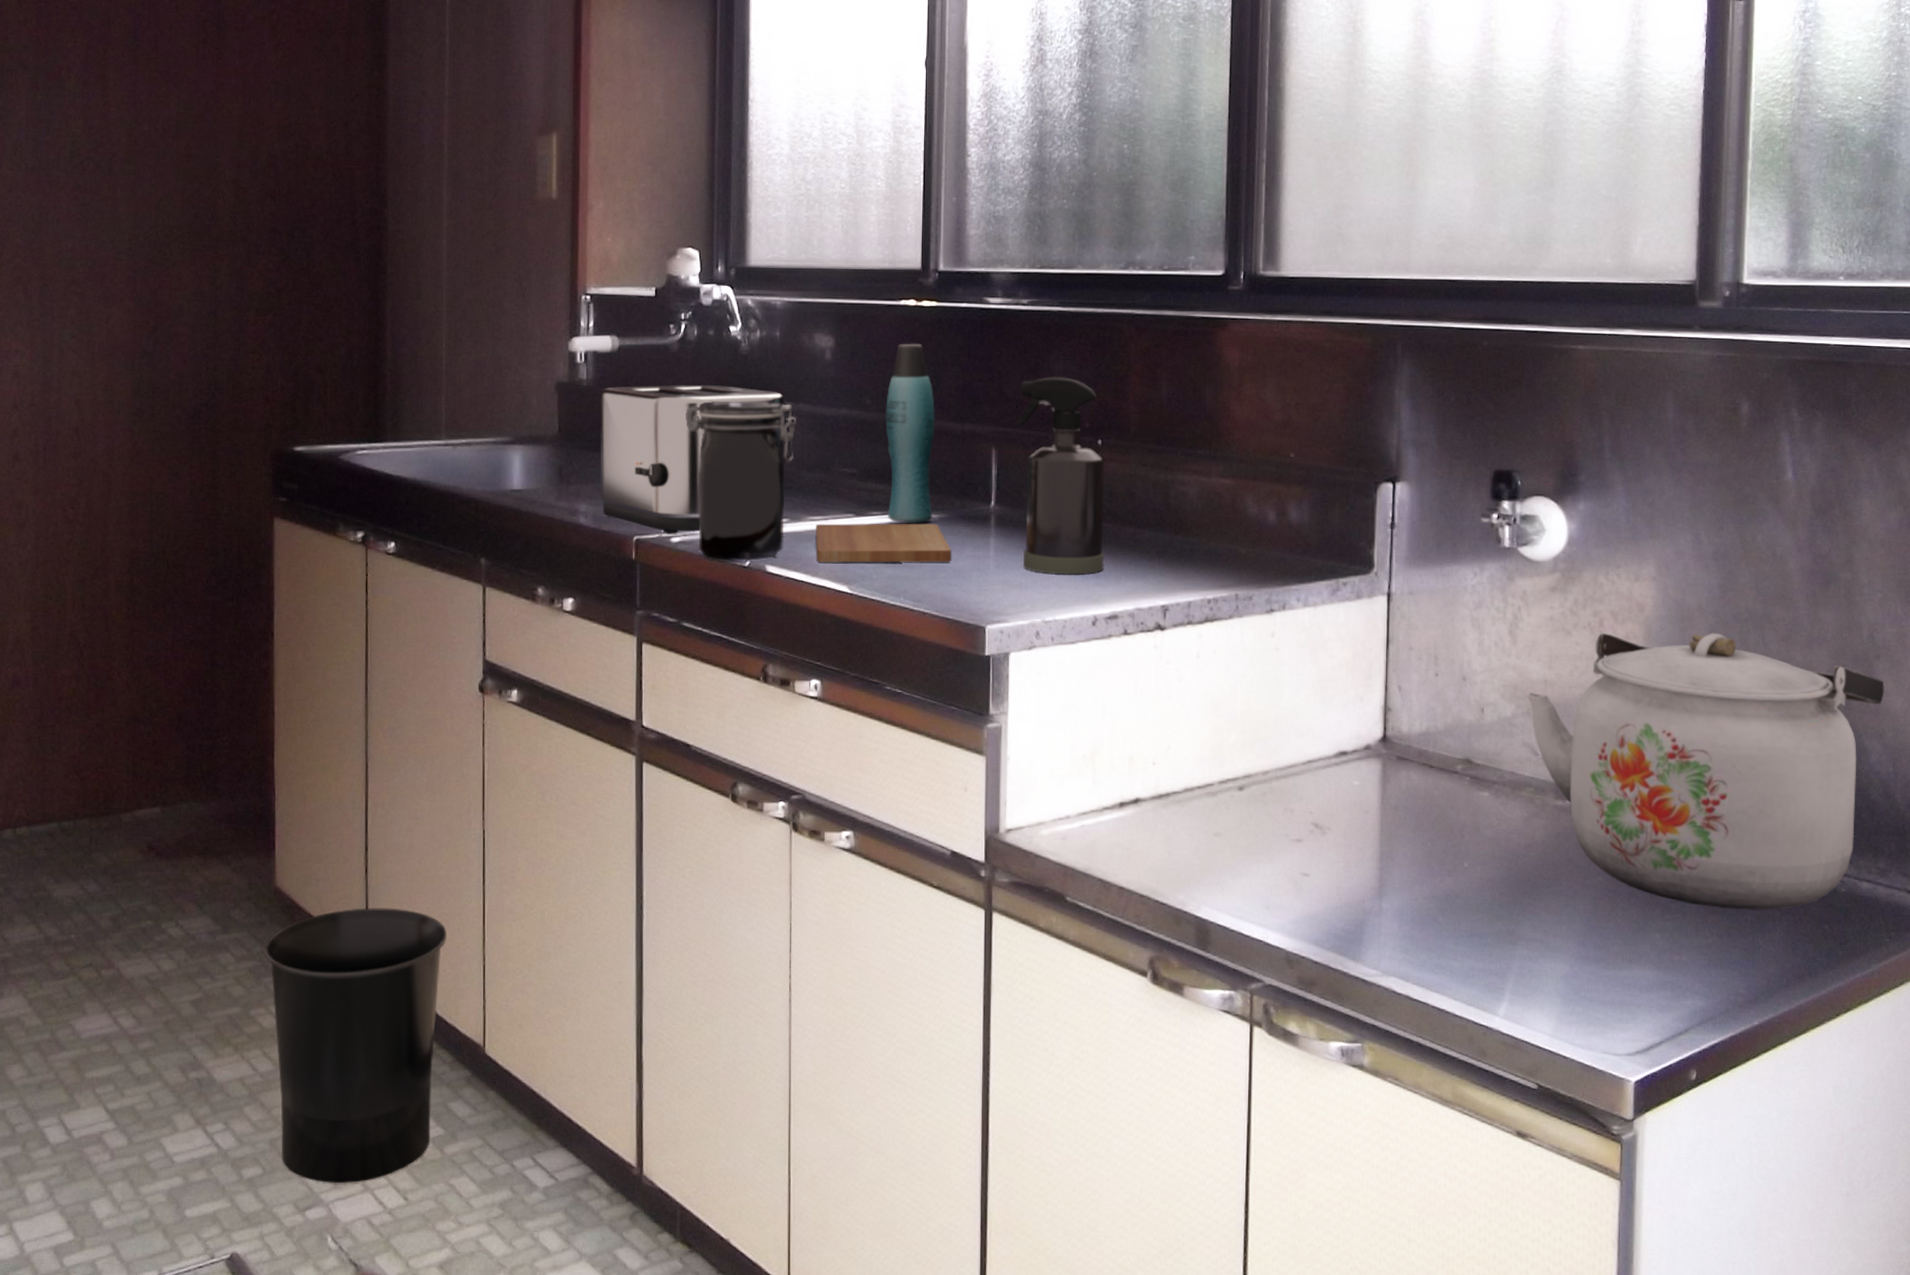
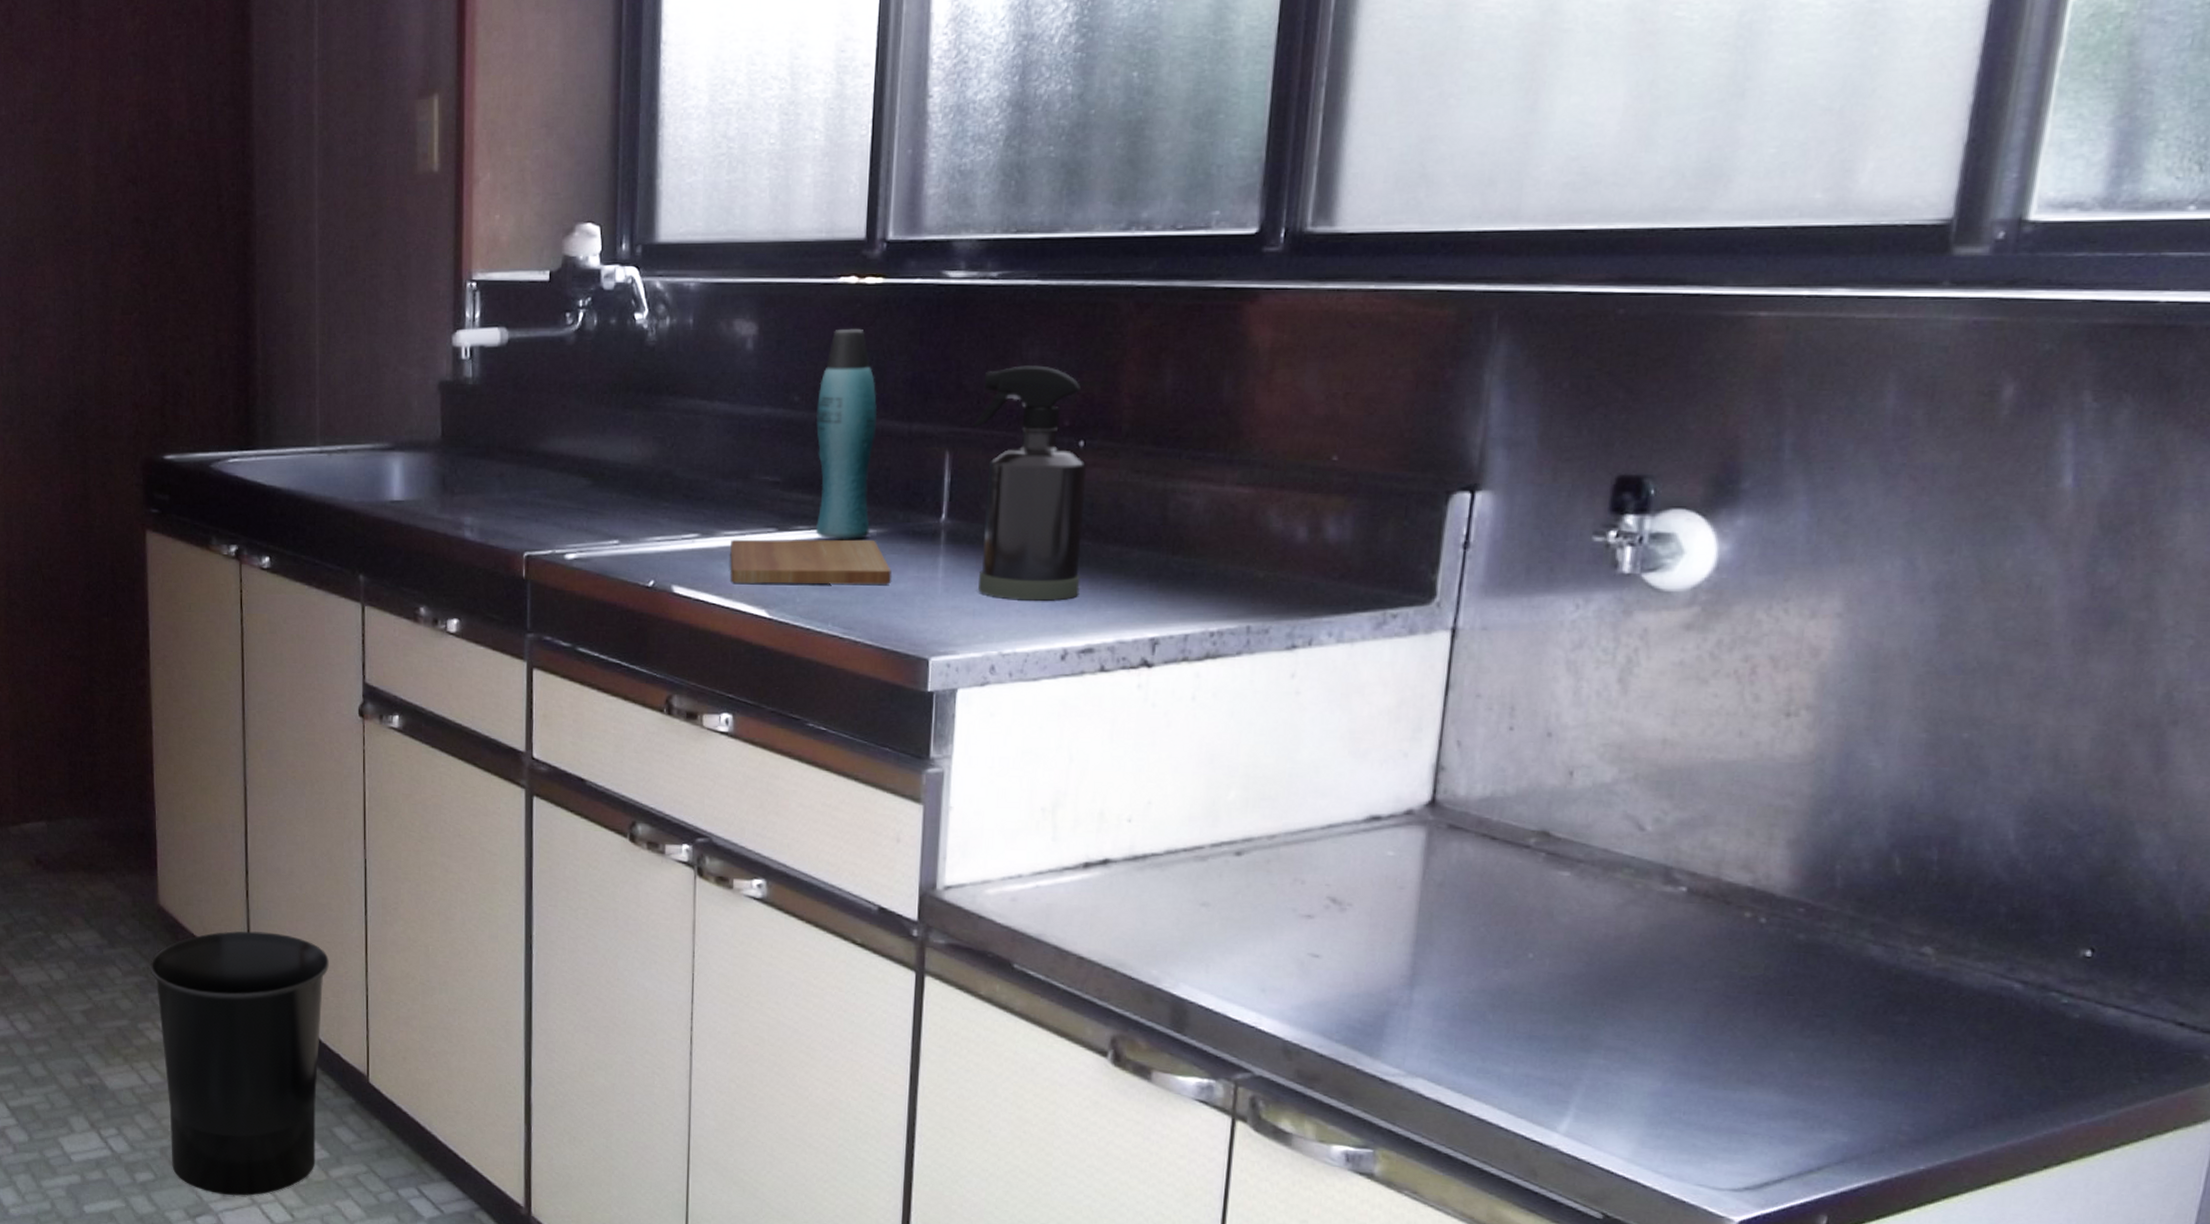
toaster: present [600,384,786,534] -> none [487,381,699,550]
jar: present [686,400,797,561] -> none [583,399,712,580]
kettle: present [1527,633,1885,910] -> none [1636,683,2180,1034]

